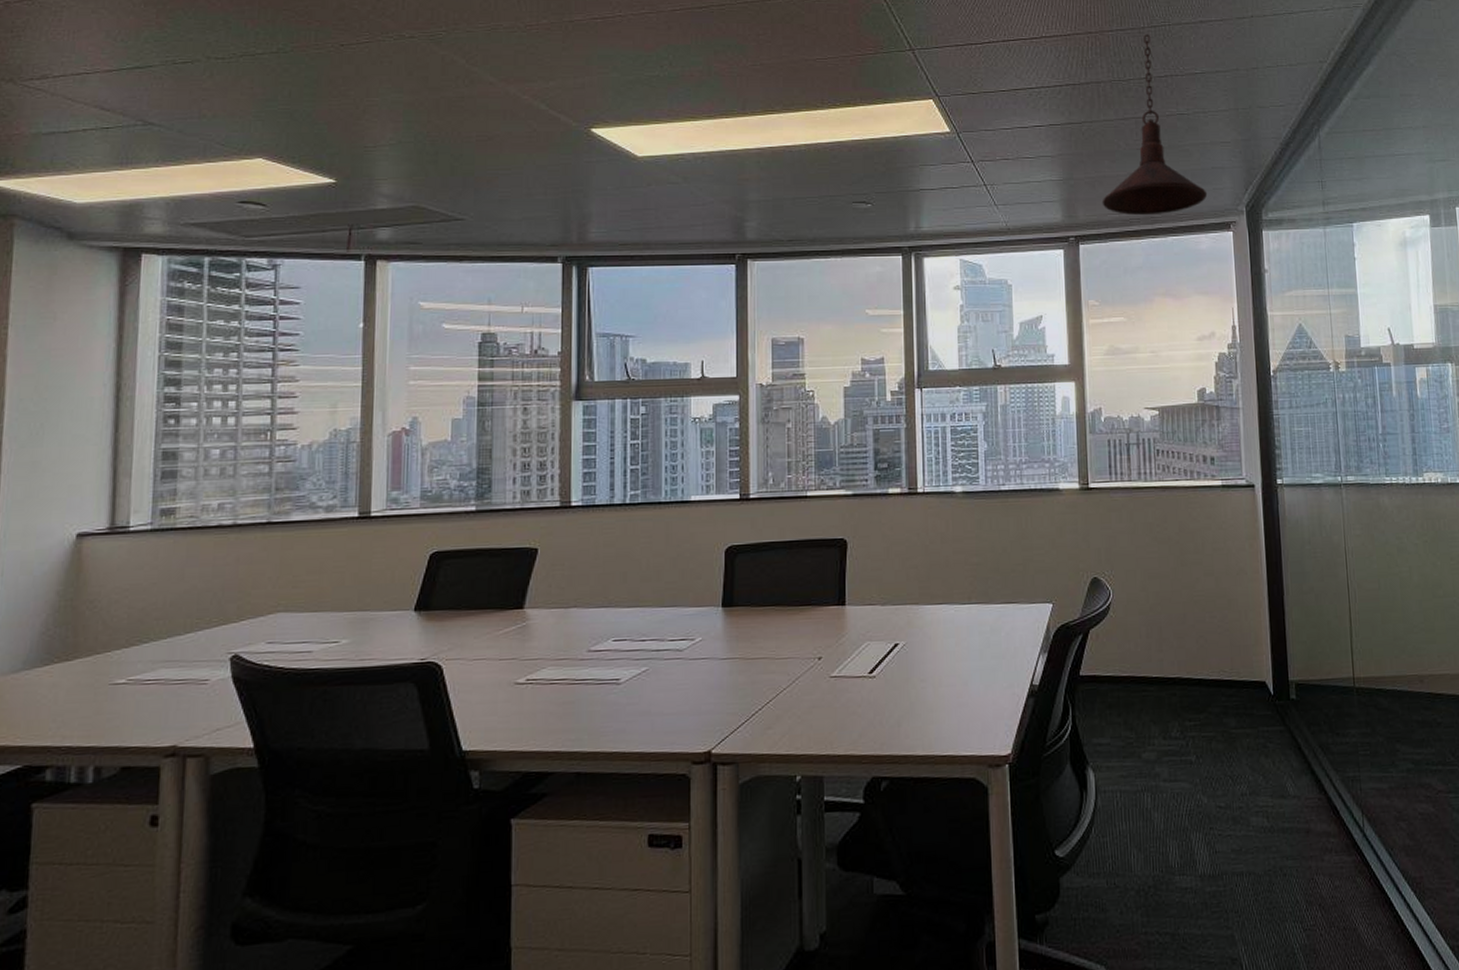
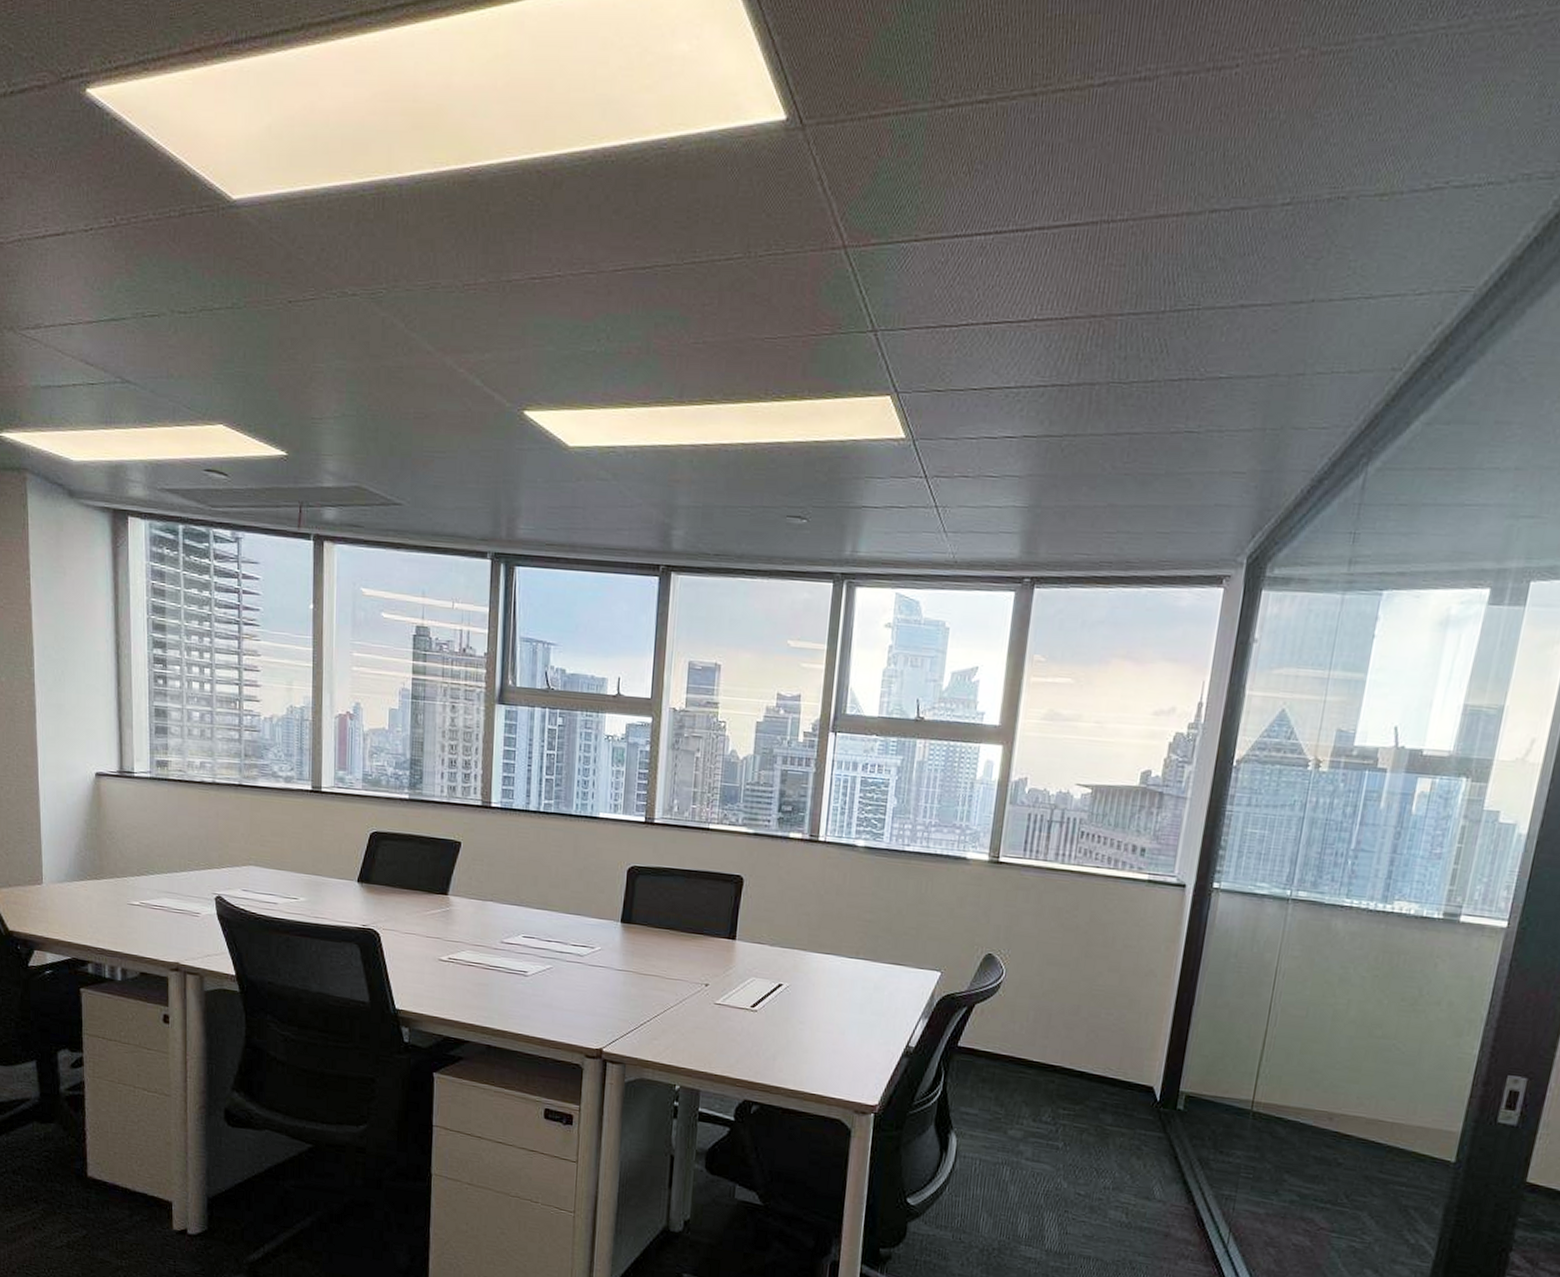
pendant light: present [1102,34,1208,216] -> none [1069,321,1203,560]

